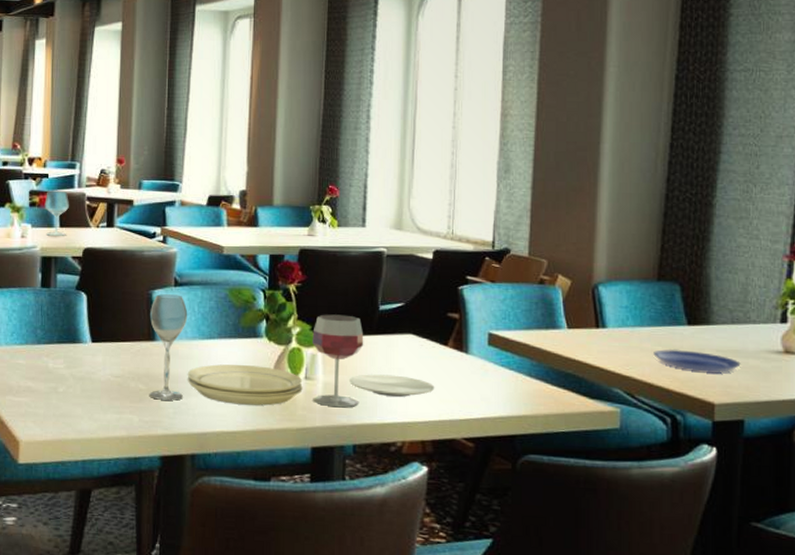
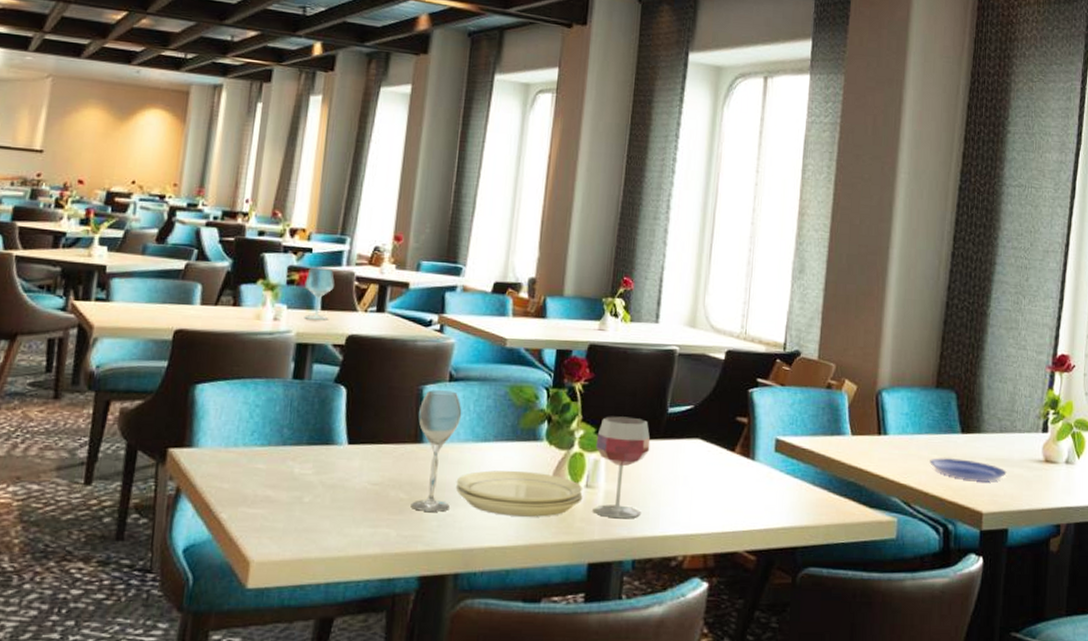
plate: present [348,374,435,397] -> none [631,482,720,507]

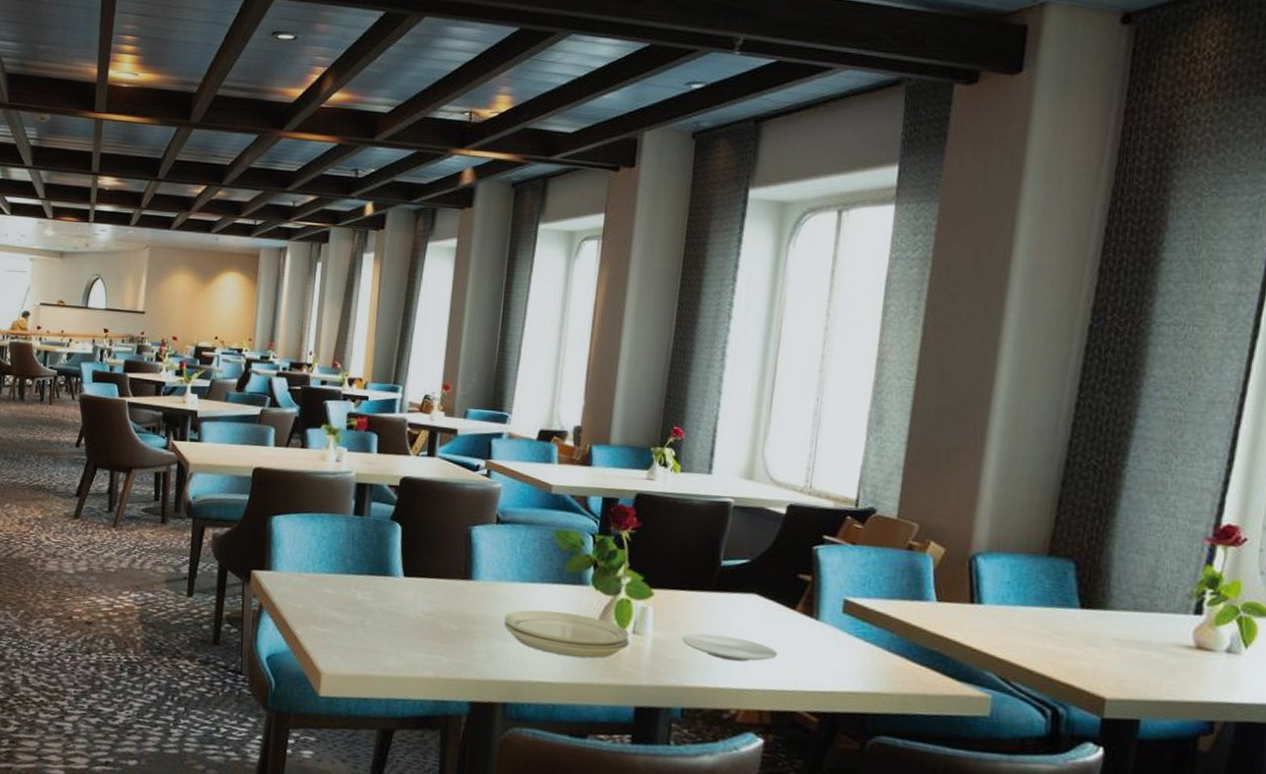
wine glass: present [304,267,335,320] -> none [362,414,389,463]
wineglass: present [410,390,462,512] -> none [461,531,509,645]
wineglass: present [592,416,651,519] -> none [640,565,702,668]
plate: none [631,482,720,507] -> present [681,633,778,662]
plate: present [930,458,1007,481] -> none [1036,633,1141,665]

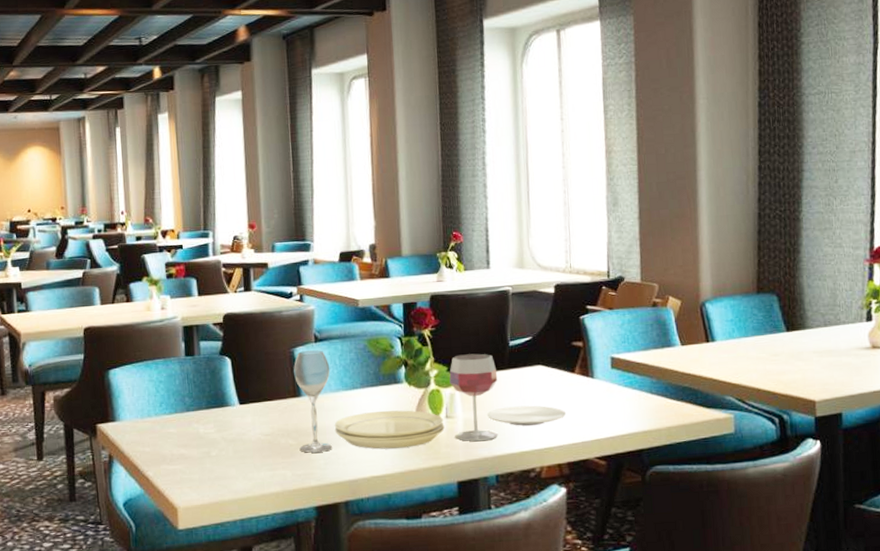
wineglass: none [461,531,509,645] -> present [293,350,332,453]
wineglass: none [640,565,702,668] -> present [449,353,498,442]

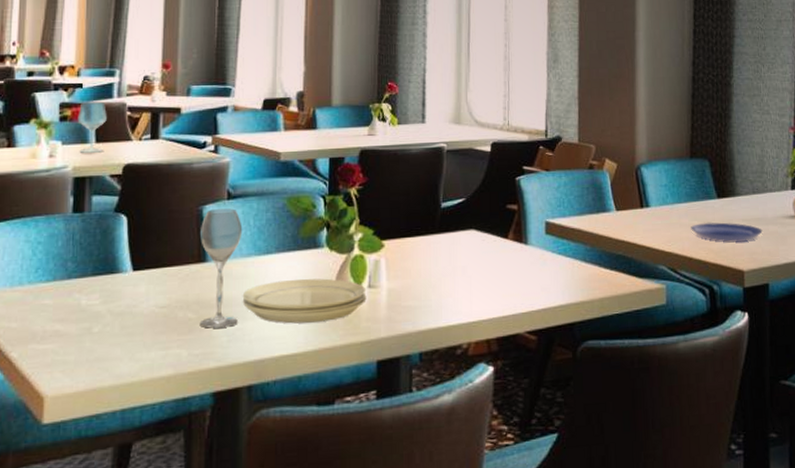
wine glass: none [181,260,206,305] -> present [77,101,107,153]
wineglass: present [449,353,498,442] -> none [375,215,427,315]
plate: present [486,405,567,426] -> none [413,274,498,297]
plate: none [759,354,835,373] -> present [691,222,763,242]

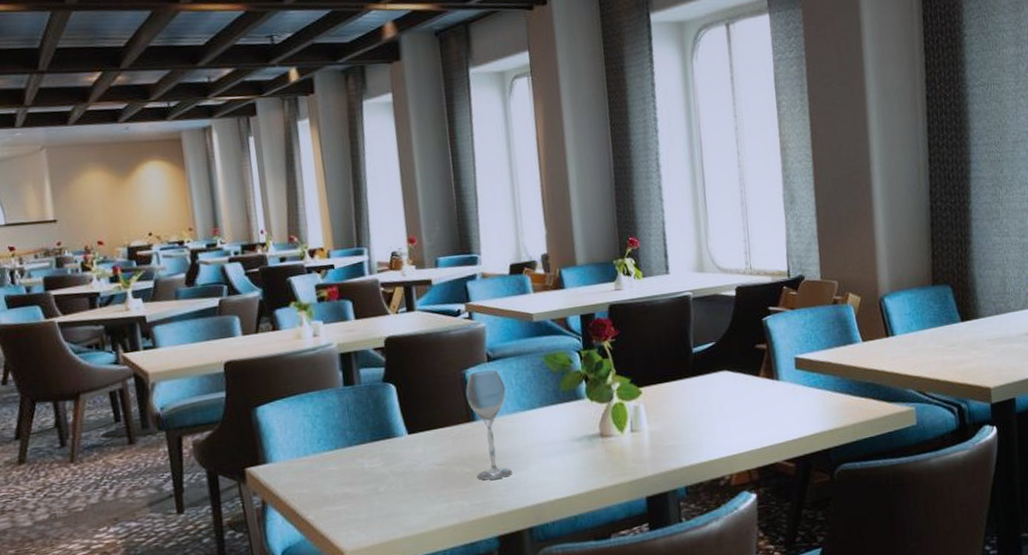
wine glass: present [77,101,107,153] -> none [334,280,363,330]
plate: present [242,278,367,324] -> none [513,426,631,471]
plate: present [691,222,763,242] -> none [936,344,1007,362]

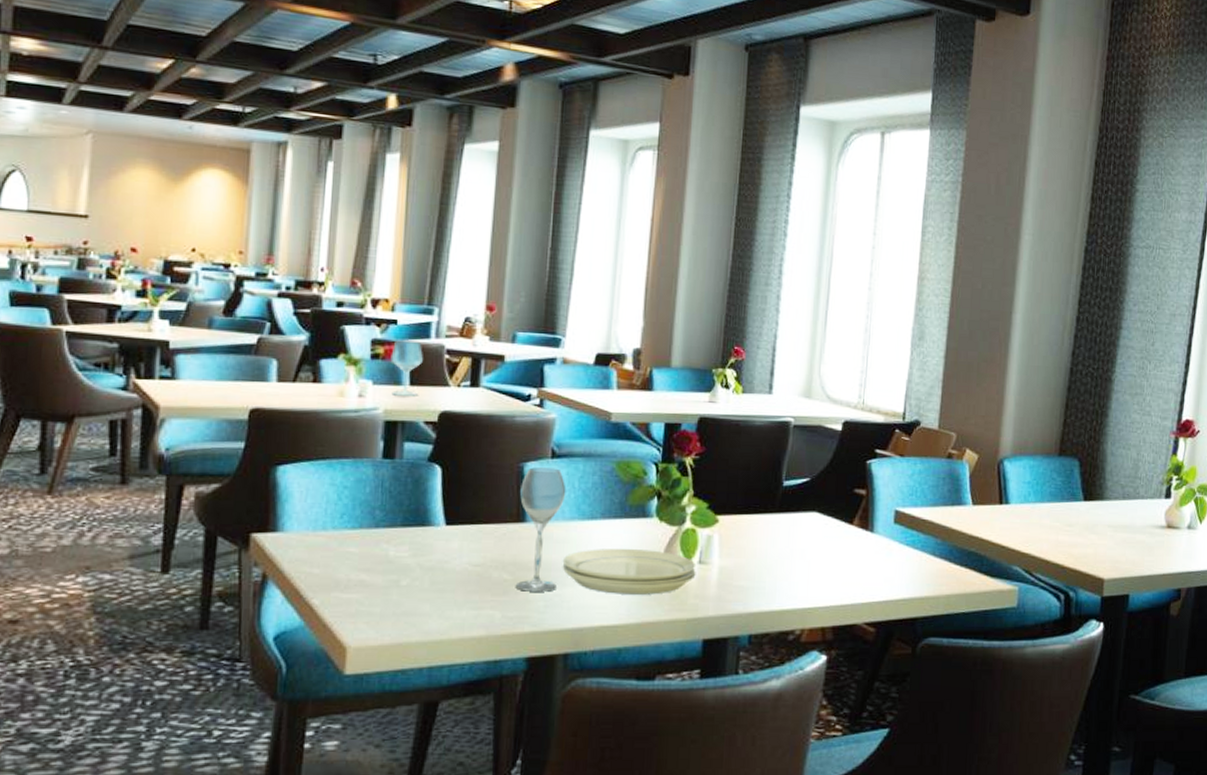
wine glass: none [334,280,363,330] -> present [390,340,423,396]
plate: none [513,426,631,471] -> present [562,549,697,595]

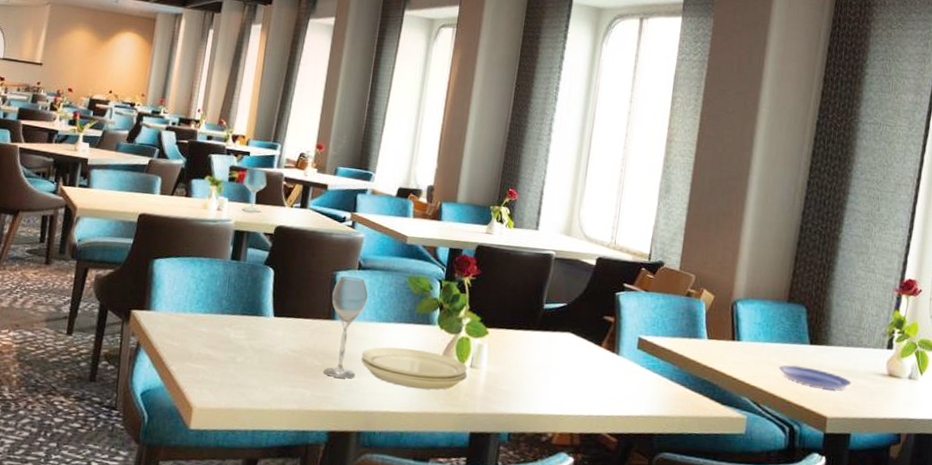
plate: none [1051,526,1129,548] -> present [779,365,852,390]

